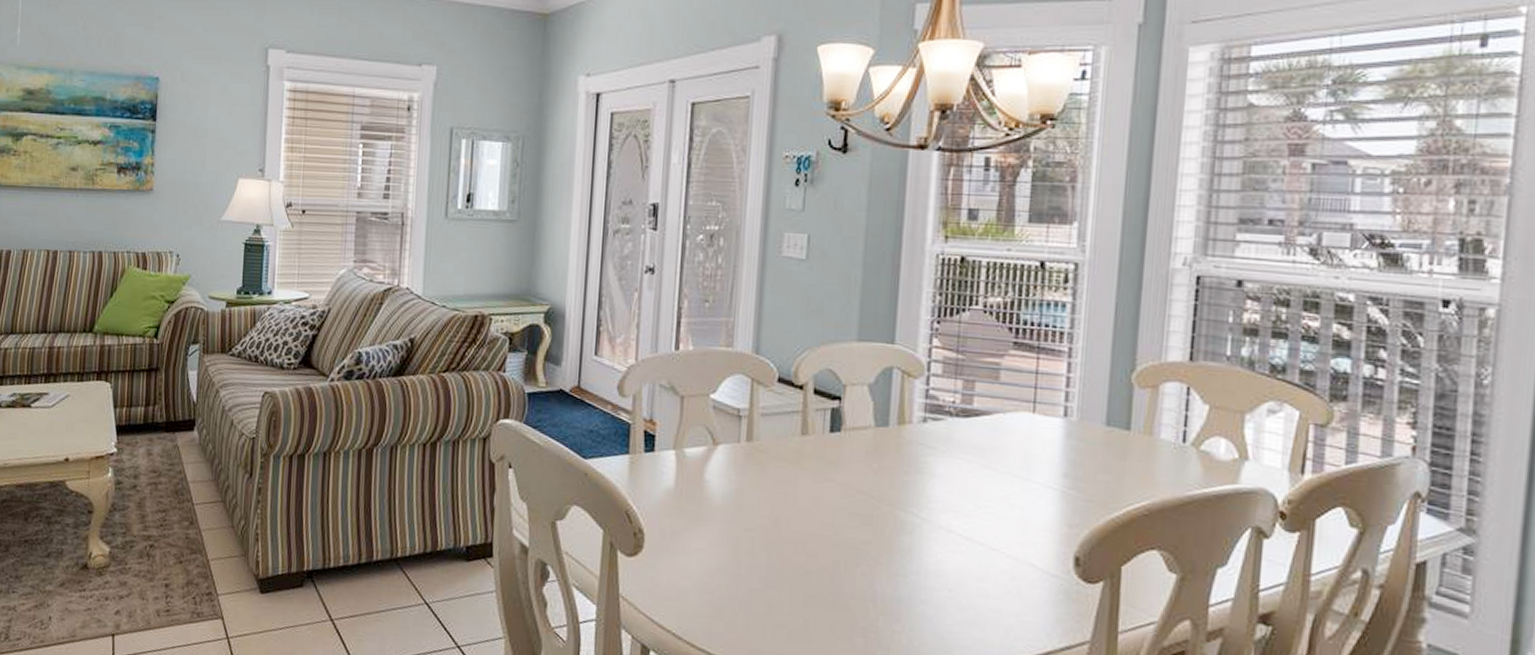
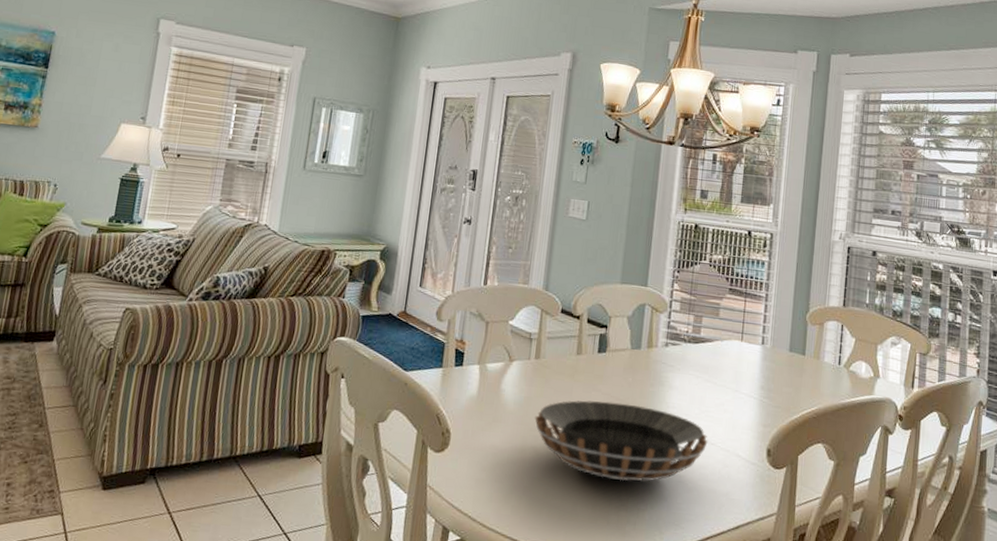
decorative bowl: none [750,493,988,597] -> present [535,400,708,482]

